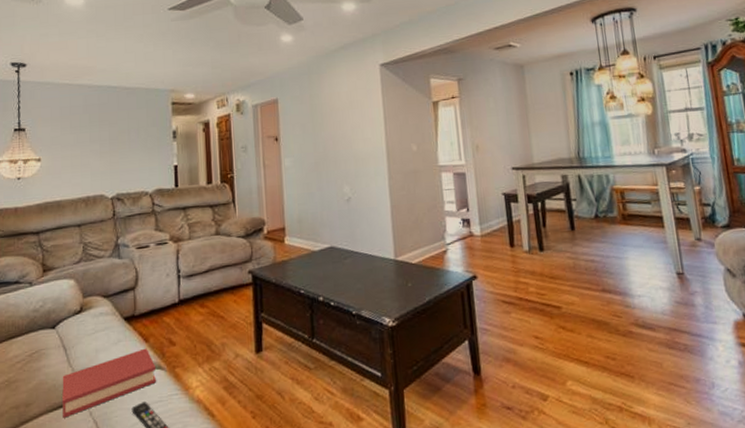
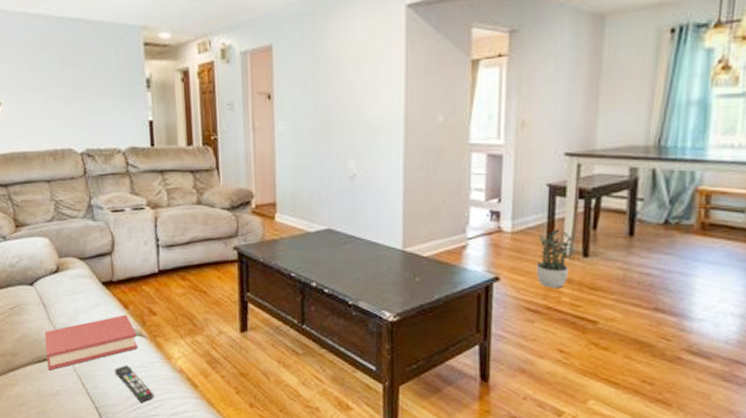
potted plant: none [503,229,532,281] -> present [536,228,574,288]

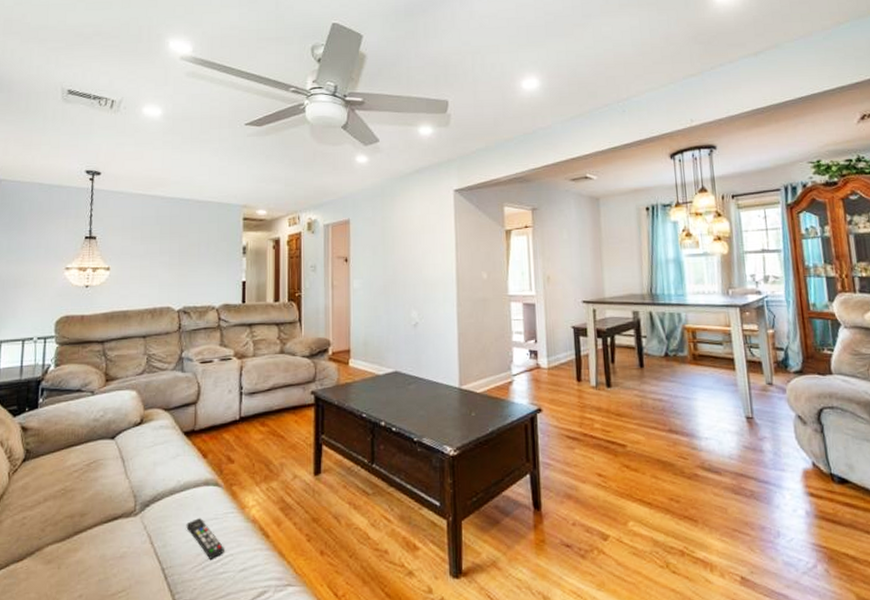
hardback book: present [44,314,137,370] -> none [117,464,212,530]
potted plant: present [536,228,574,288] -> none [570,363,599,416]

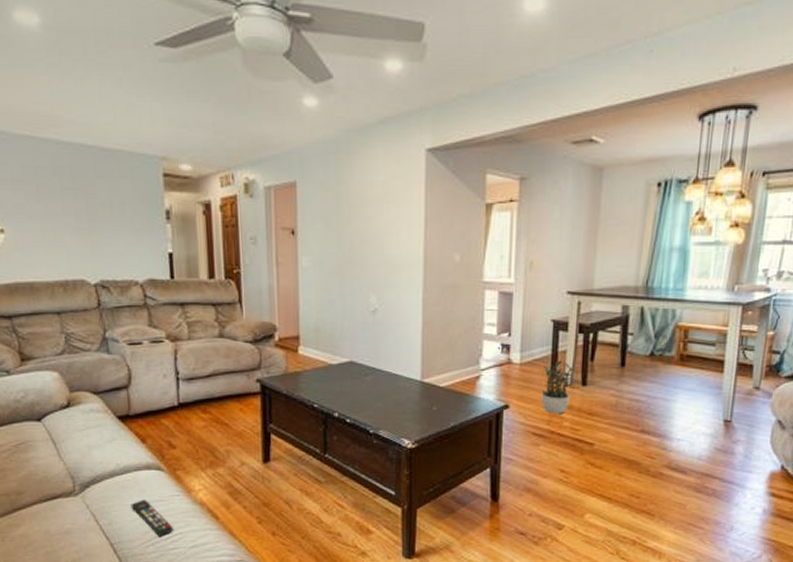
potted plant: none [570,363,599,416] -> present [541,360,574,414]

